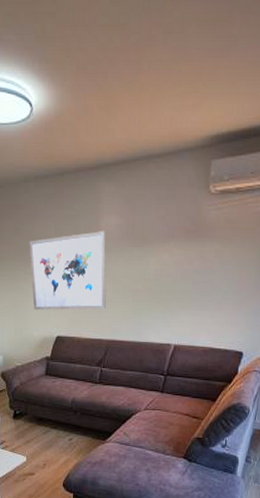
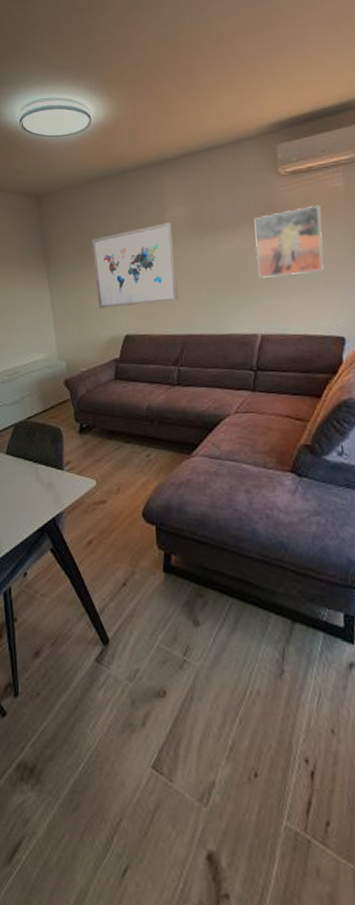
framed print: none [178,228,242,293] -> present [254,205,324,278]

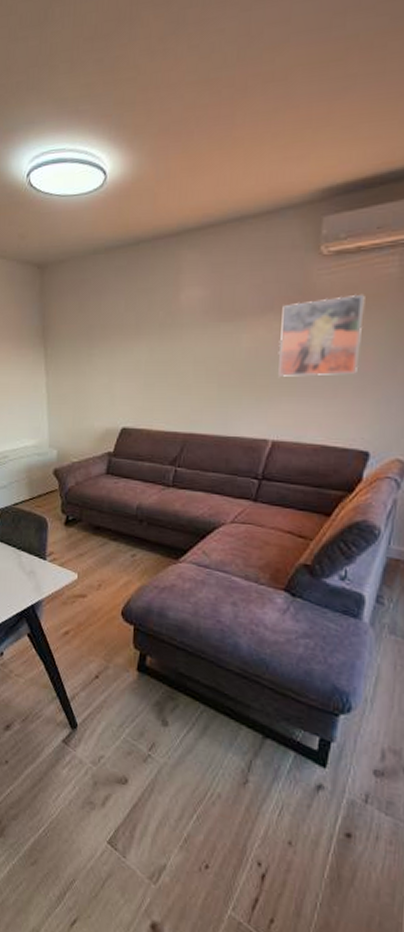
wall art: present [91,222,178,309] -> none [94,305,186,397]

